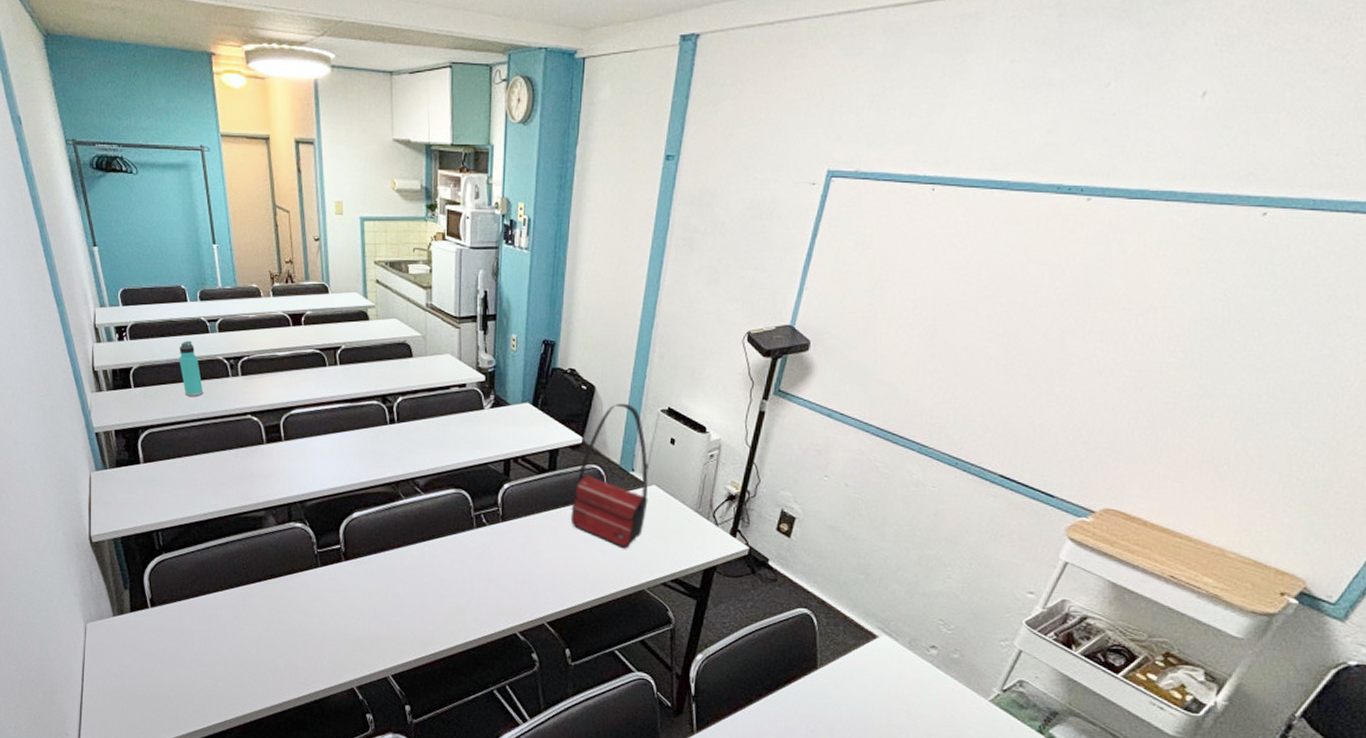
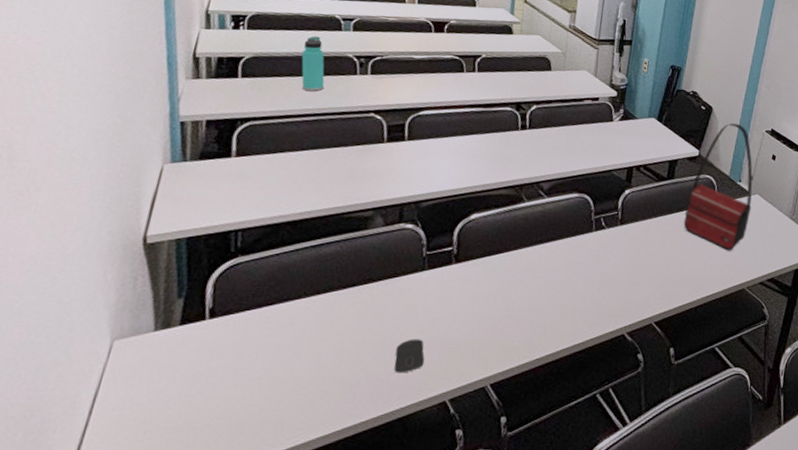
computer mouse: none [303,630,330,661] -> present [394,339,425,373]

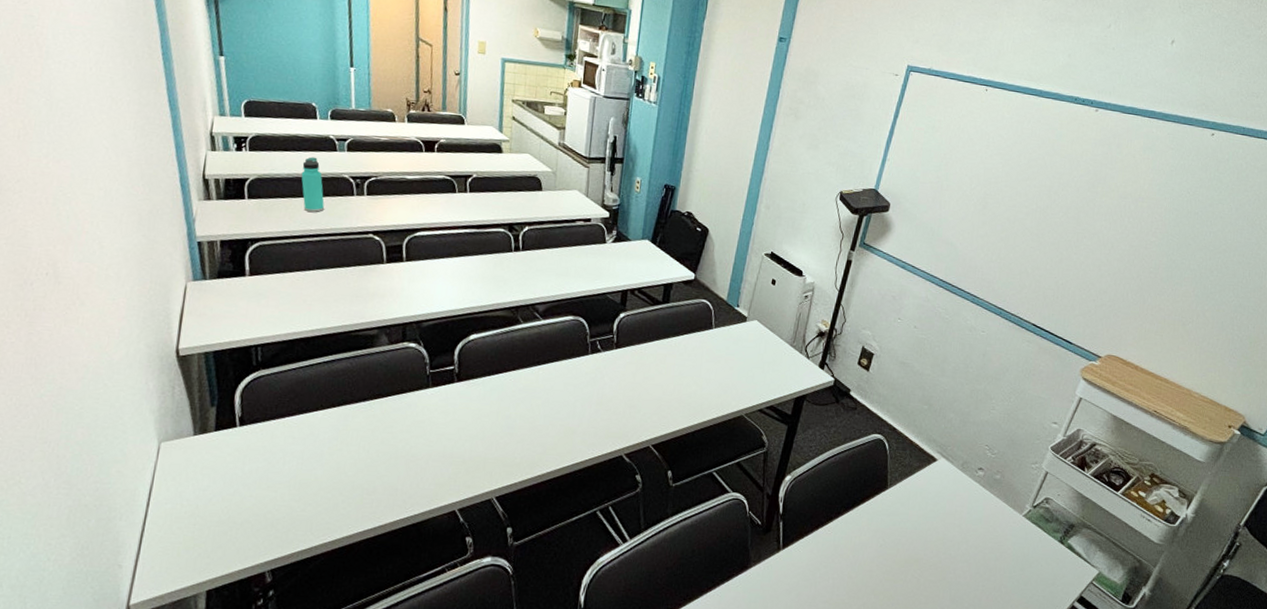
computer mouse: present [394,339,425,373] -> none [406,451,434,483]
shoulder bag: present [683,123,754,251] -> none [679,245,752,377]

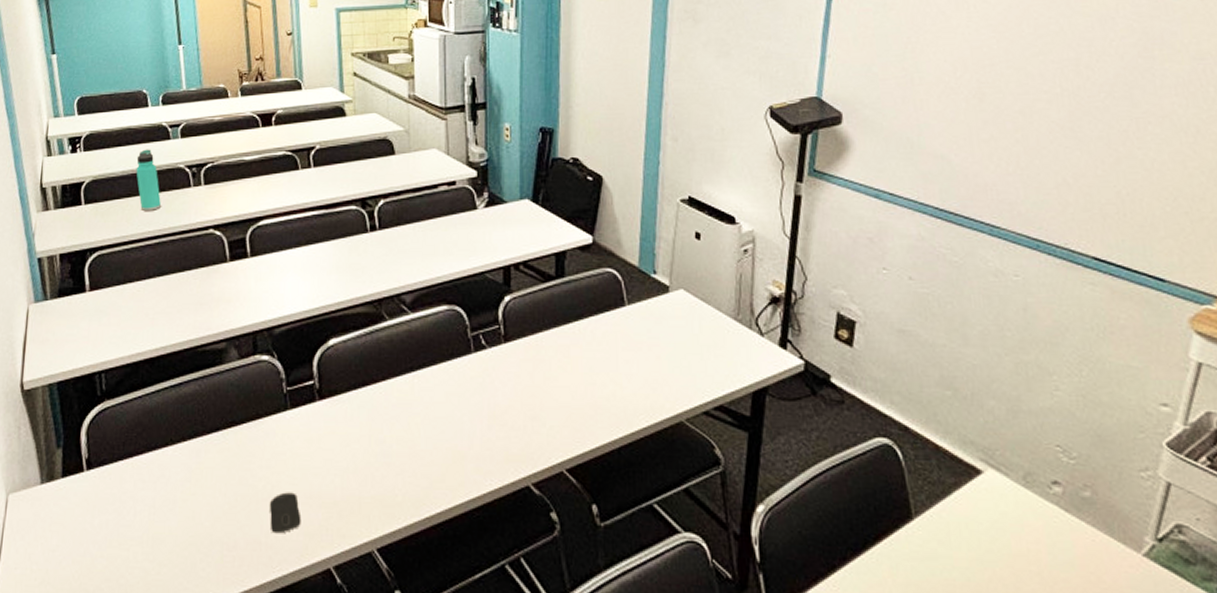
computer mouse: none [406,451,434,483] -> present [269,492,301,534]

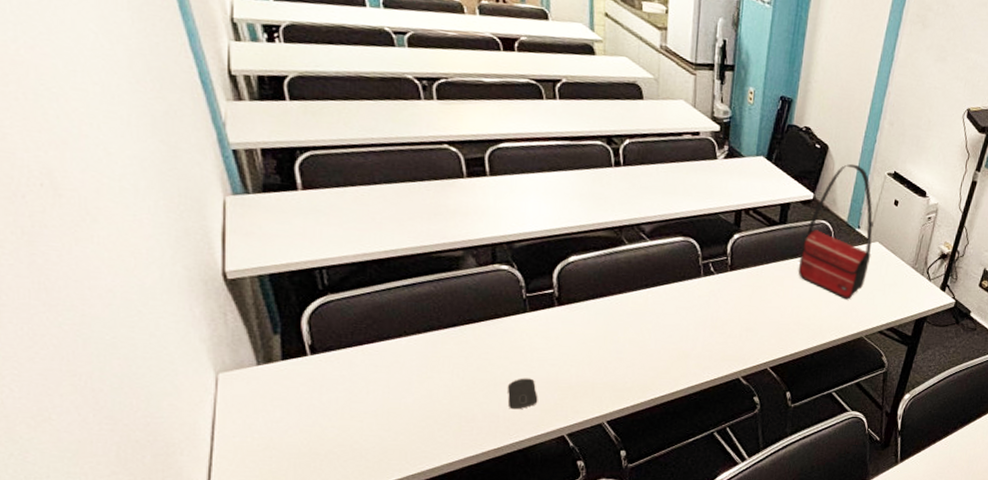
thermos bottle: present [136,149,161,211] -> none [353,52,386,118]
shoulder bag: none [585,194,677,370] -> present [798,163,874,300]

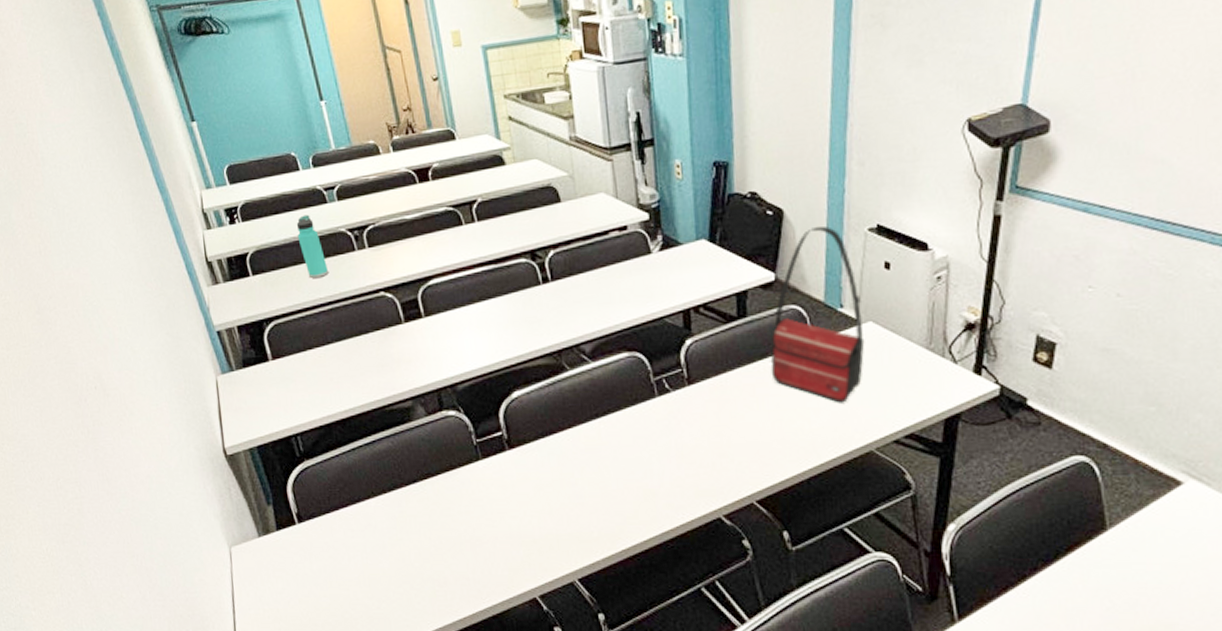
thermos bottle: none [353,52,386,118] -> present [296,214,328,278]
computer mouse: present [507,378,538,410] -> none [472,534,505,570]

